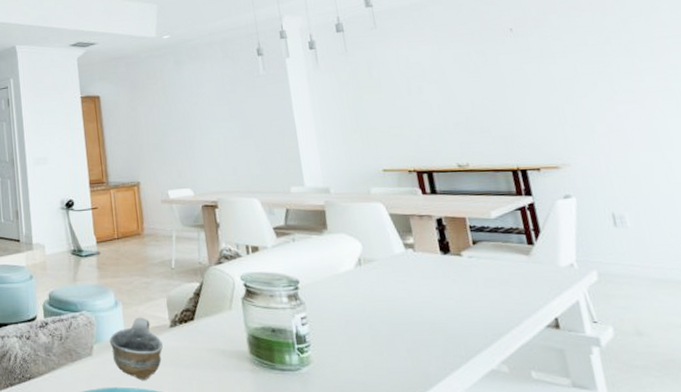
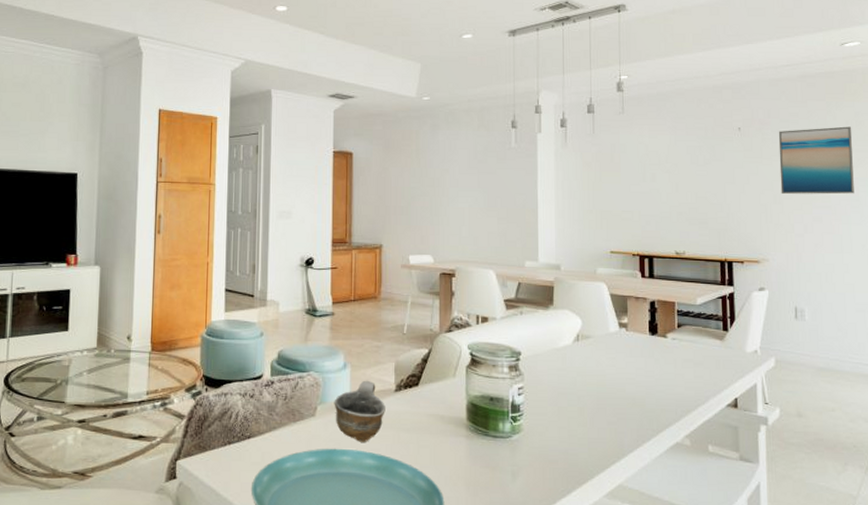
wall art: none [558,13,664,92] -> present [778,126,854,195]

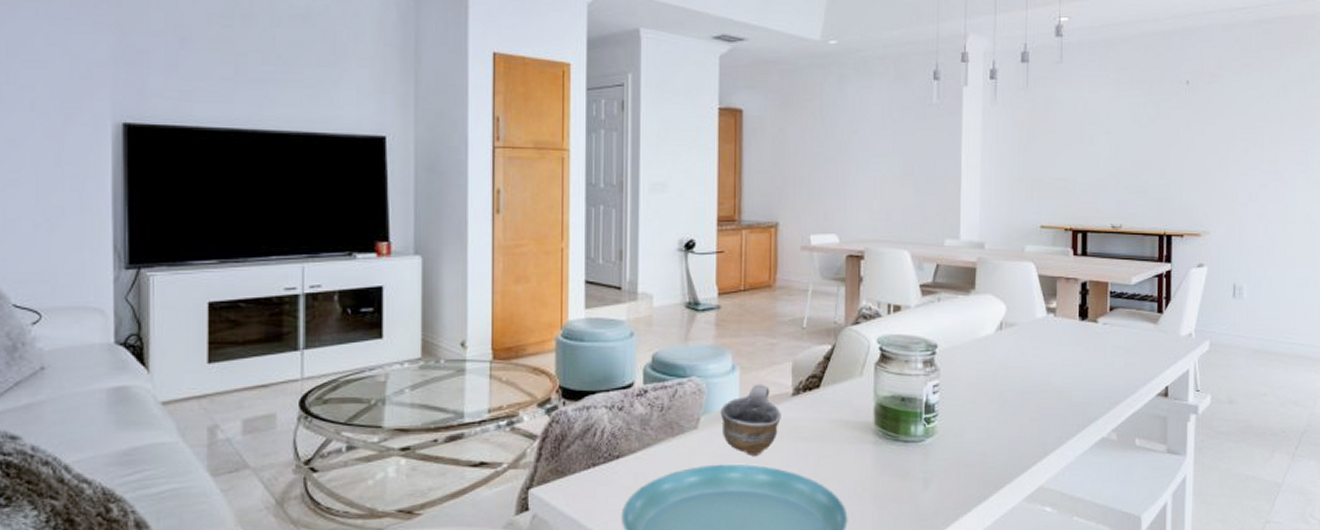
wall art: present [778,126,854,195] -> none [1227,80,1306,158]

